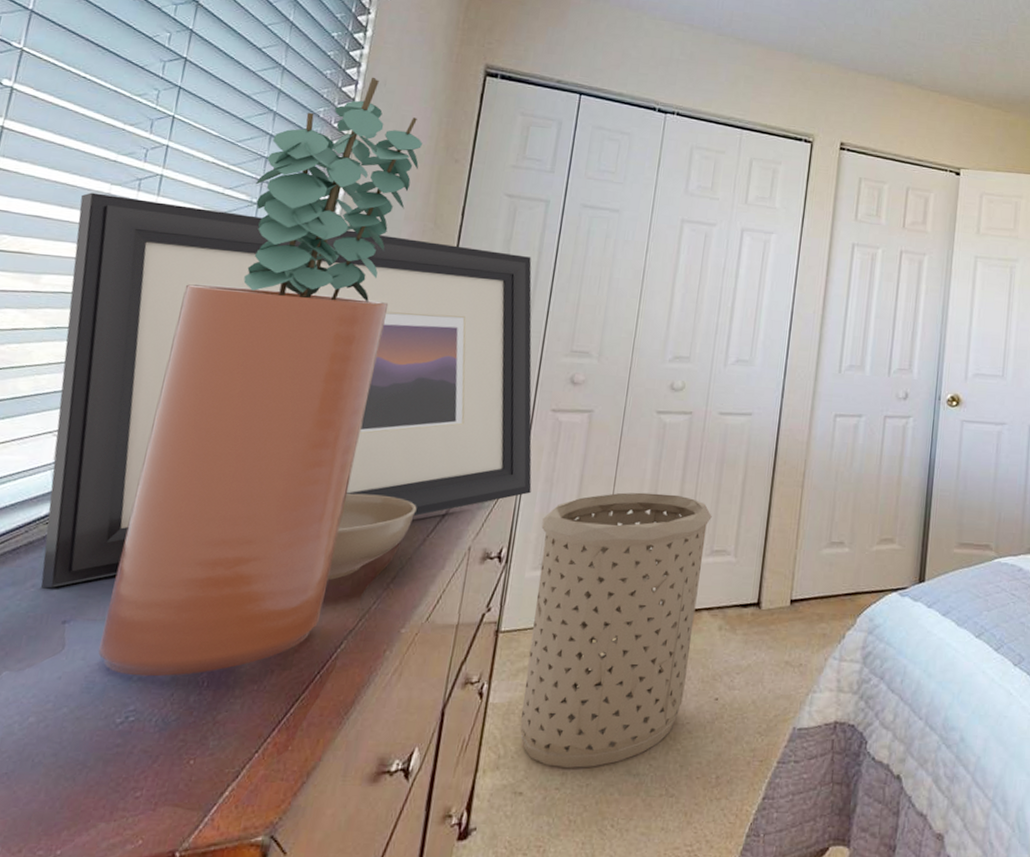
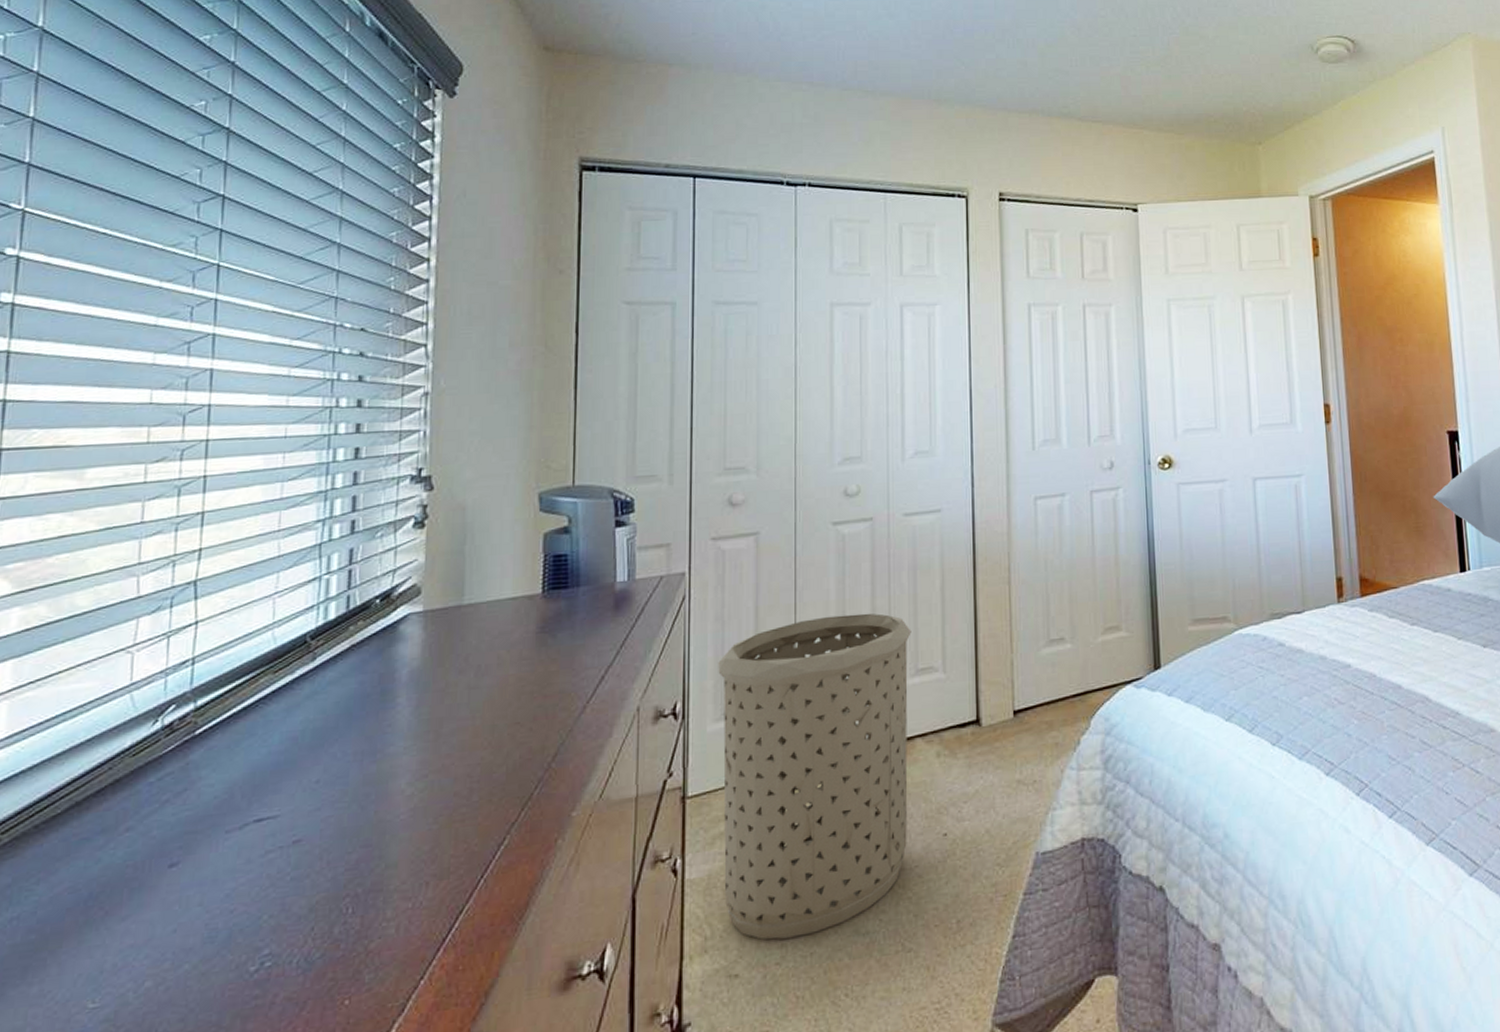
picture frame: present [40,192,532,589] -> none [119,365,700,831]
vase: present [97,77,423,677] -> none [216,188,519,915]
bowl: present [327,493,417,581] -> none [477,663,571,771]

